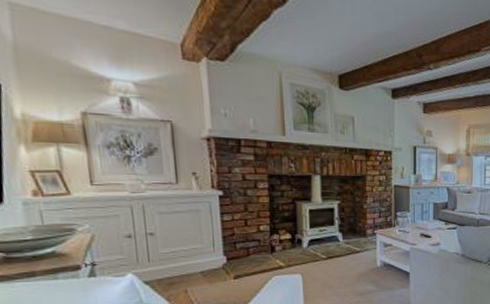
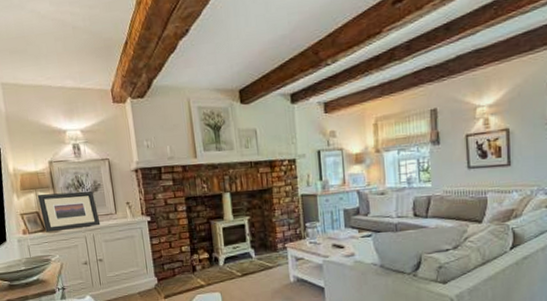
picture frame: none [59,149,154,197] -> present [37,191,101,232]

